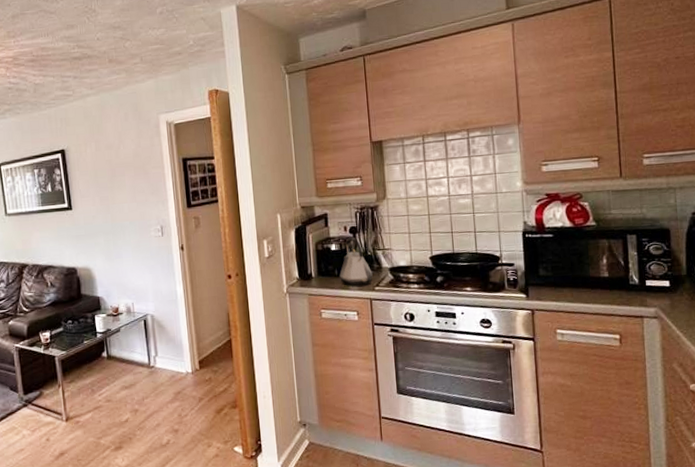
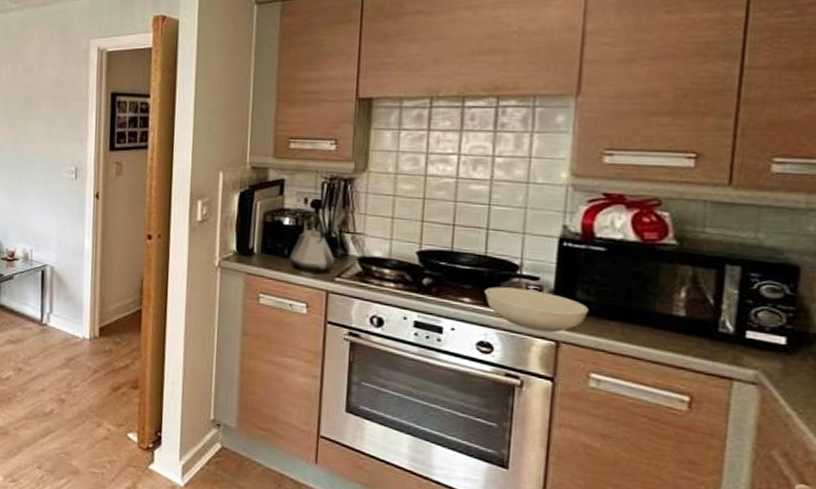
bowl: none [479,273,549,305] -> present [484,286,590,333]

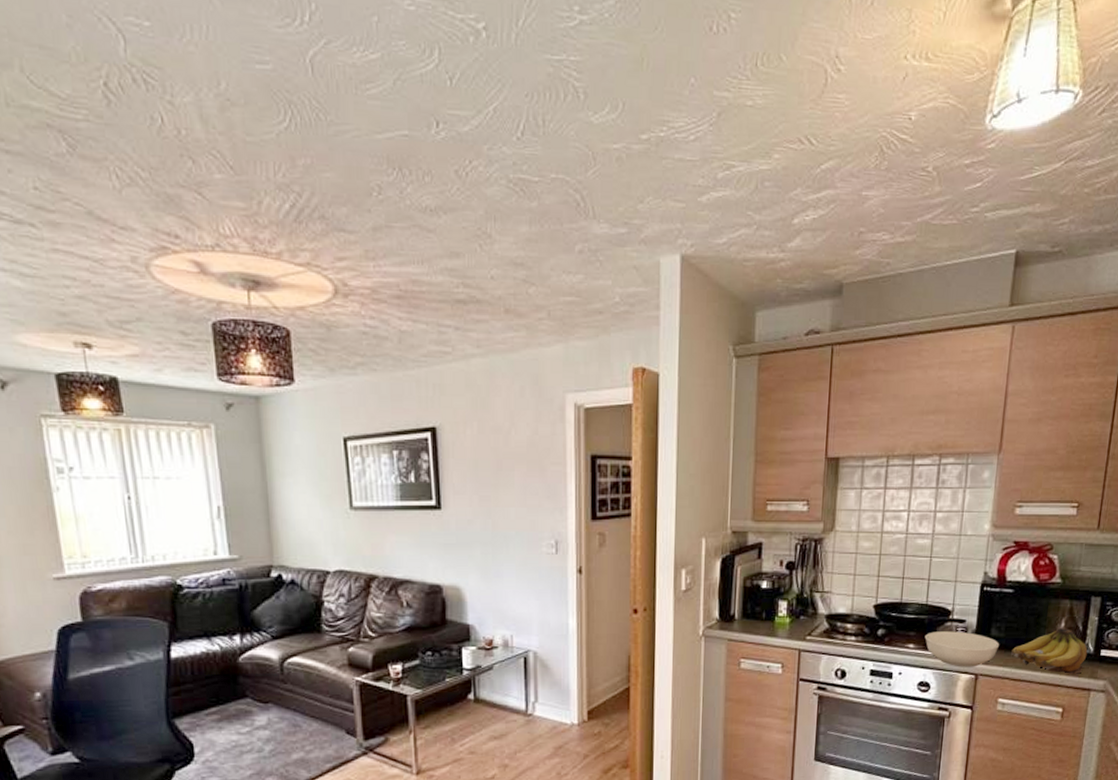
kettle: present [290,212,334,275] -> none [767,574,806,635]
fruit: none [606,299,725,358] -> present [1011,628,1088,675]

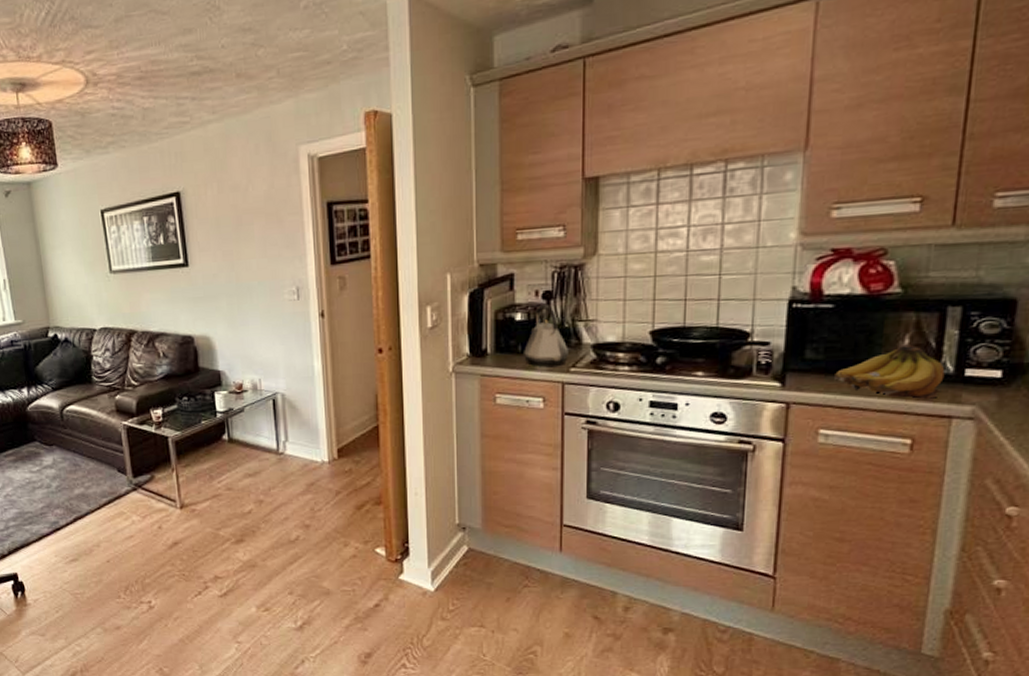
kettle: none [767,574,806,635] -> present [524,303,569,368]
bowl: present [924,631,1000,668] -> none [716,355,818,396]

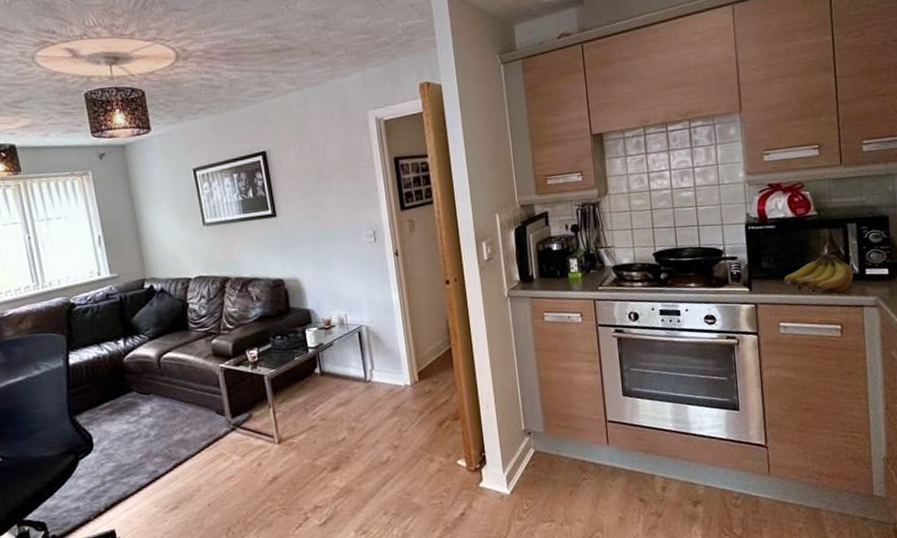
kettle: present [524,303,569,368] -> none [561,235,596,288]

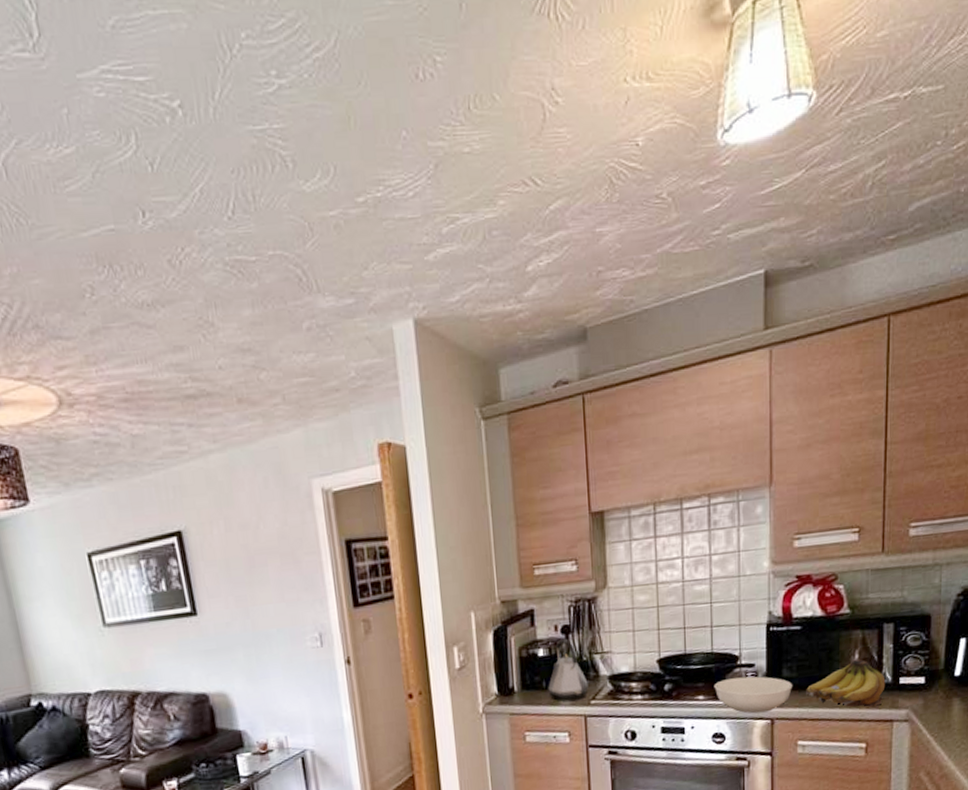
kettle: none [561,235,596,288] -> present [548,638,588,702]
bowl: none [703,267,772,299] -> present [714,676,793,714]

